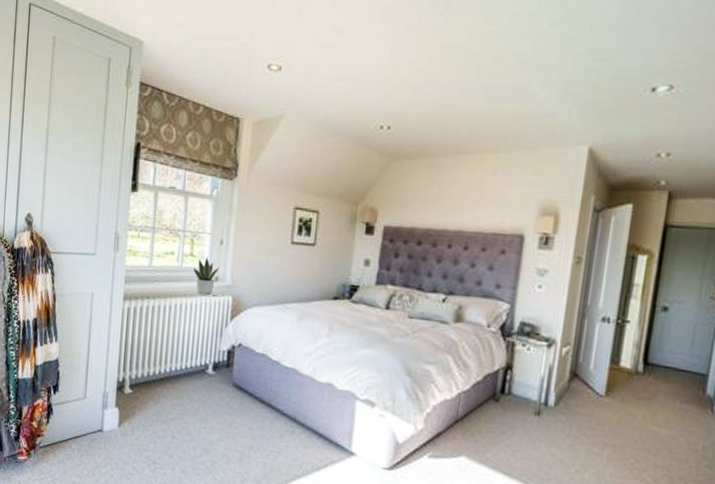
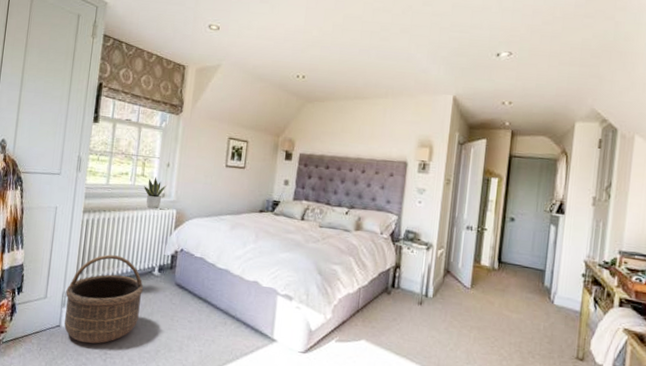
basket: none [106,349,196,452] -> present [64,254,144,344]

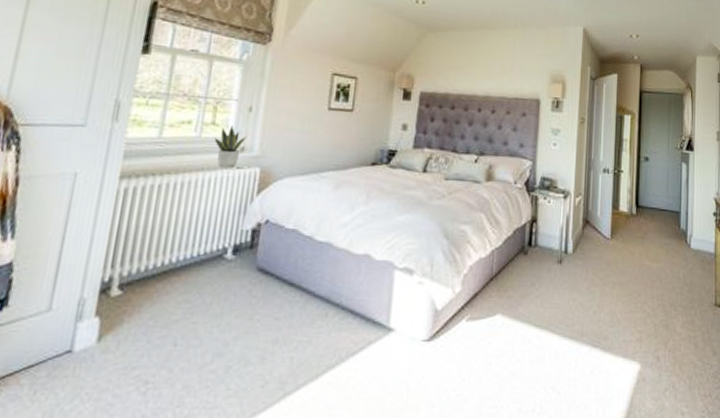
basket: present [64,254,144,344] -> none [78,236,210,372]

